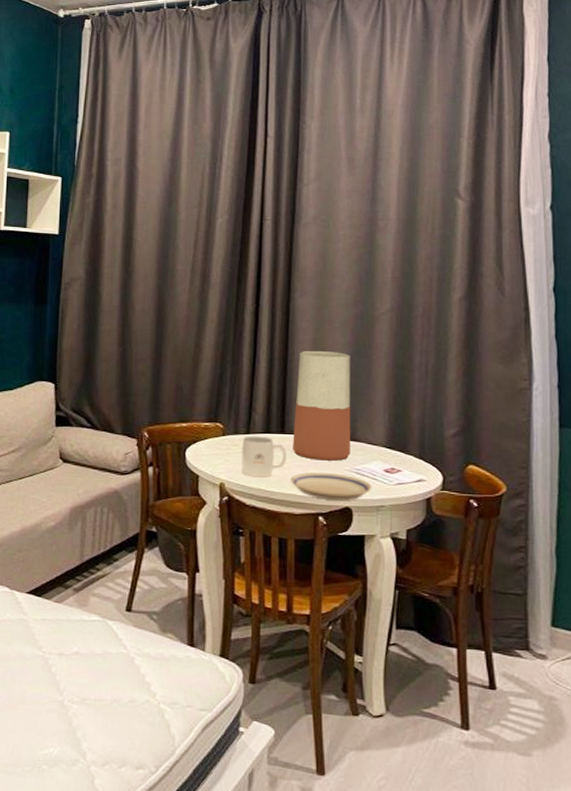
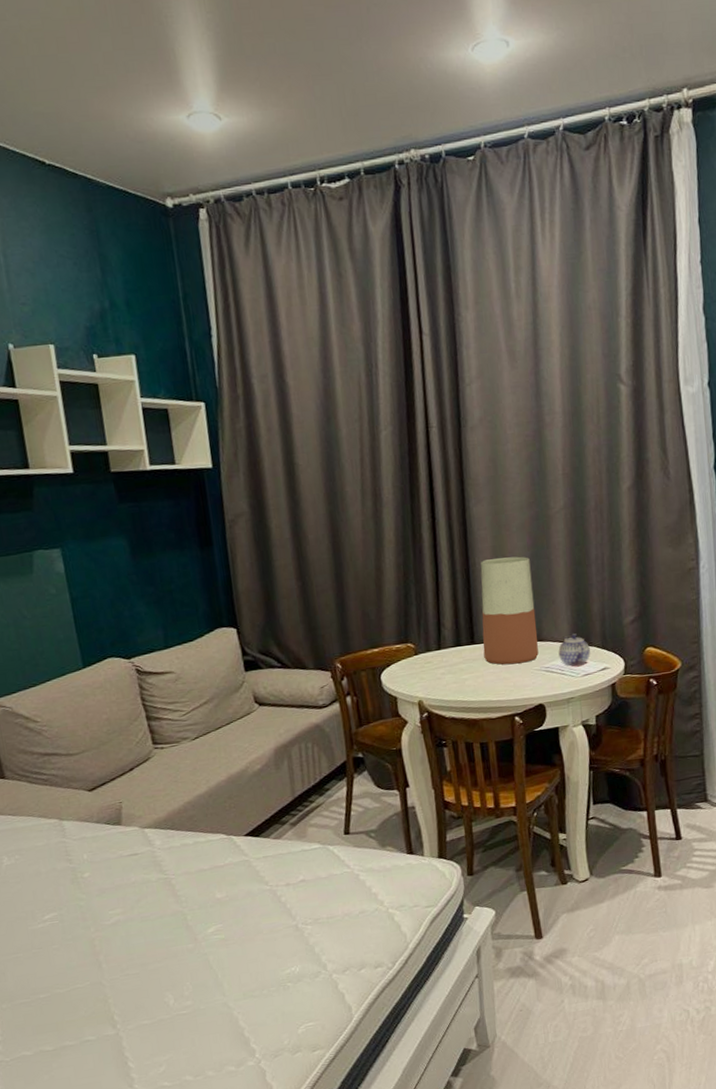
mug: present [242,436,287,478] -> none [435,650,479,691]
plate: present [290,472,372,500] -> none [485,674,562,700]
teapot: none [372,438,406,473] -> present [558,633,590,667]

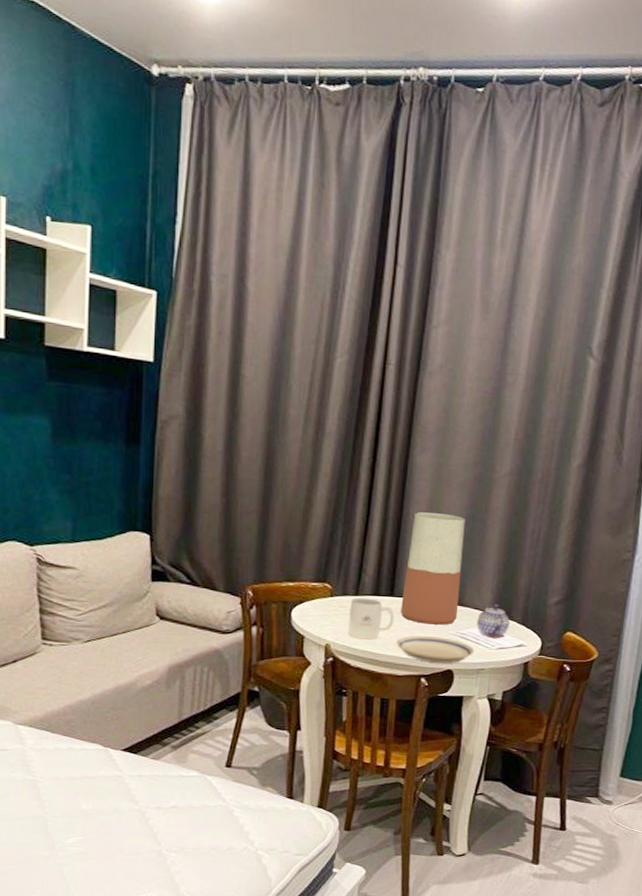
mug: none [435,650,479,691] -> present [348,597,394,640]
plate: none [485,674,562,700] -> present [396,635,475,663]

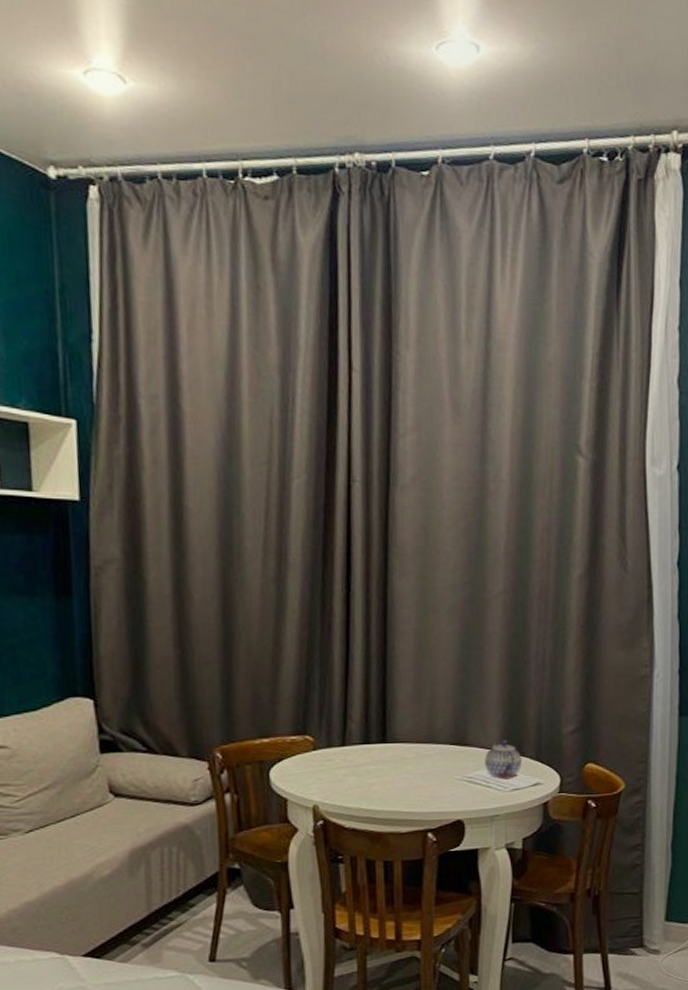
mug: present [348,597,394,640] -> none [337,747,390,796]
plate: present [396,635,475,663] -> none [395,783,486,814]
vase: present [401,512,465,625] -> none [396,644,462,771]

